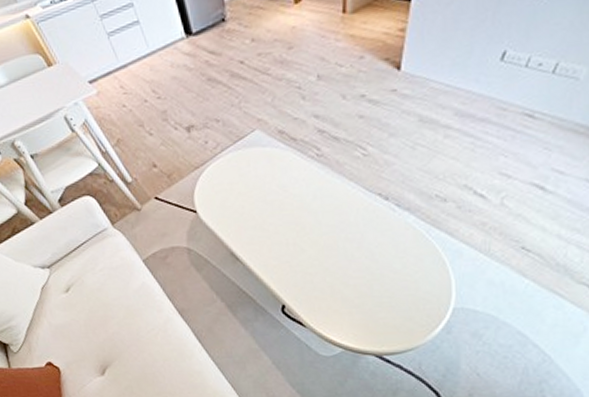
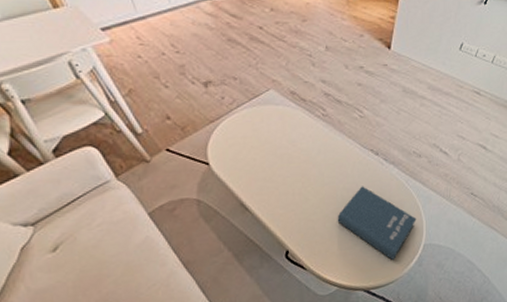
book: none [339,236,443,325] -> present [337,186,417,261]

